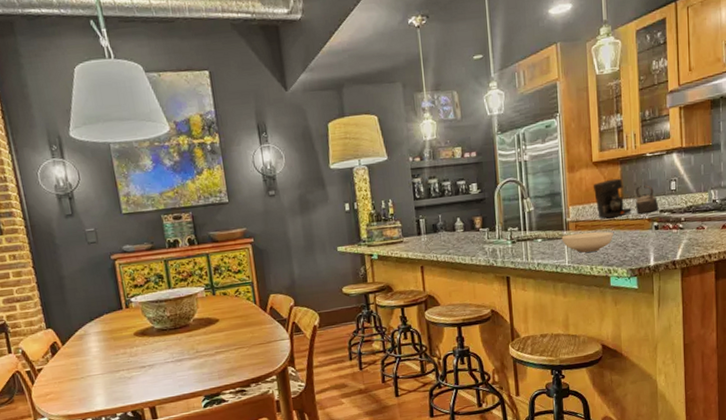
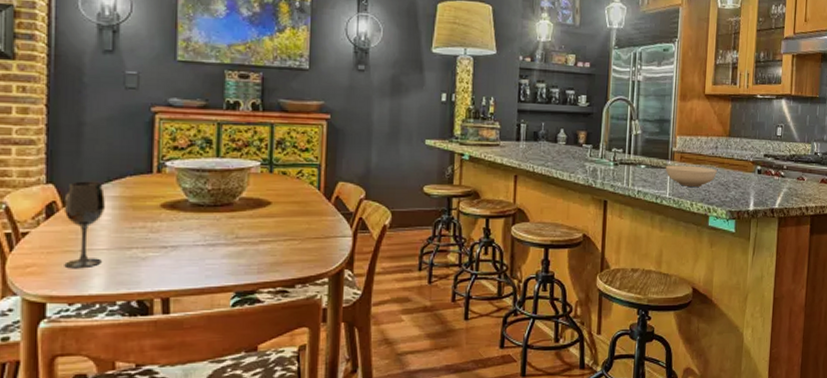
wine glass: none [62,321,100,393] -> present [63,181,105,269]
coffee maker: present [594,178,632,219] -> none [703,114,737,155]
kettle: present [634,185,659,215] -> none [741,126,764,156]

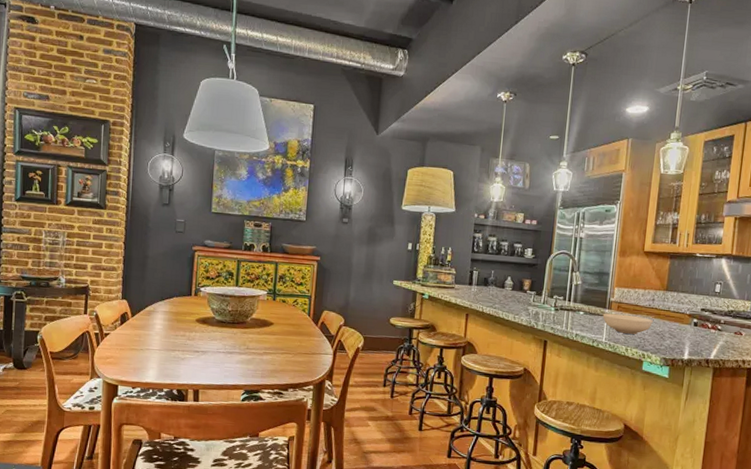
wine glass: present [63,181,105,269] -> none [131,298,159,363]

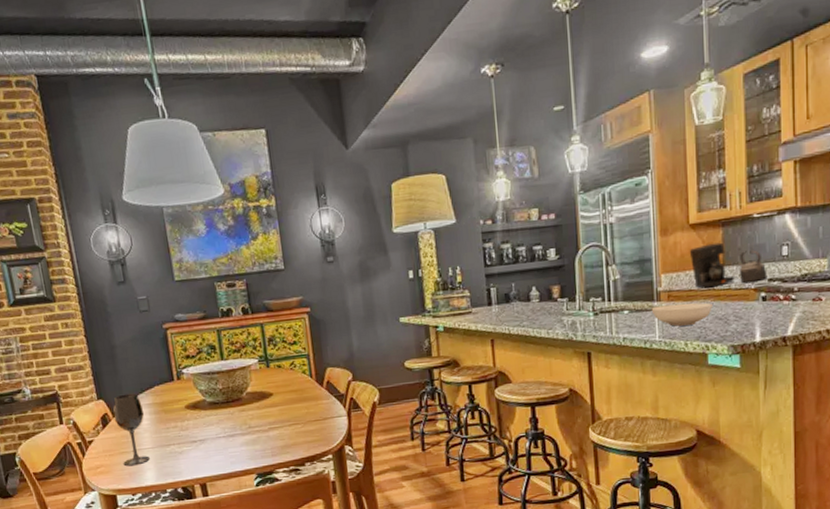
wine glass: none [131,298,159,363] -> present [113,393,150,467]
coffee maker: none [641,270,674,307] -> present [690,242,734,288]
kettle: none [678,282,701,309] -> present [738,250,768,284]

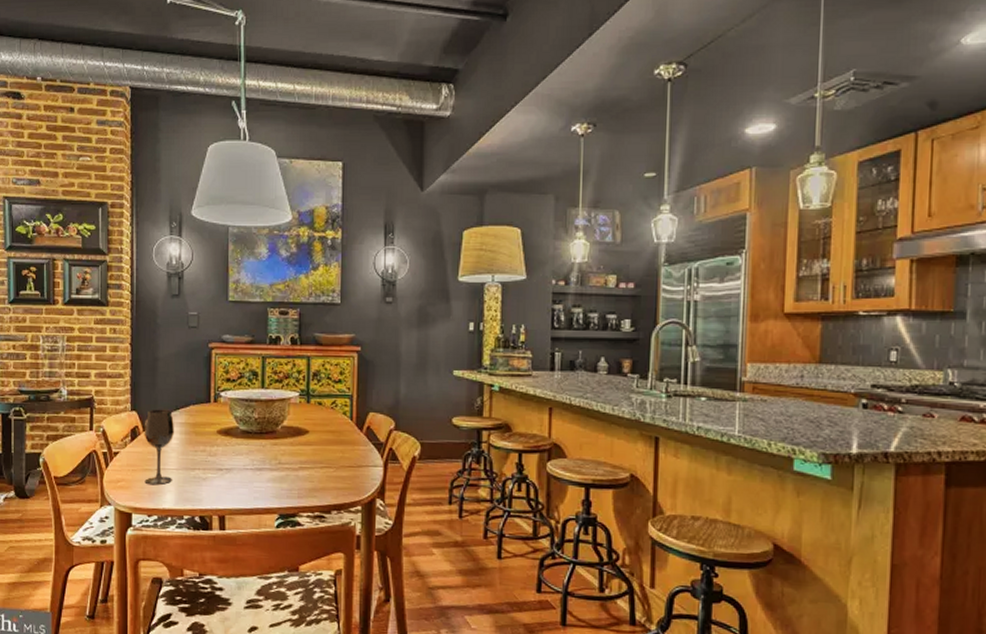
bowl: present [651,302,714,327] -> none [732,397,805,423]
coffee maker: present [690,242,734,288] -> none [782,337,832,385]
kettle: present [738,250,768,284] -> none [837,350,871,387]

